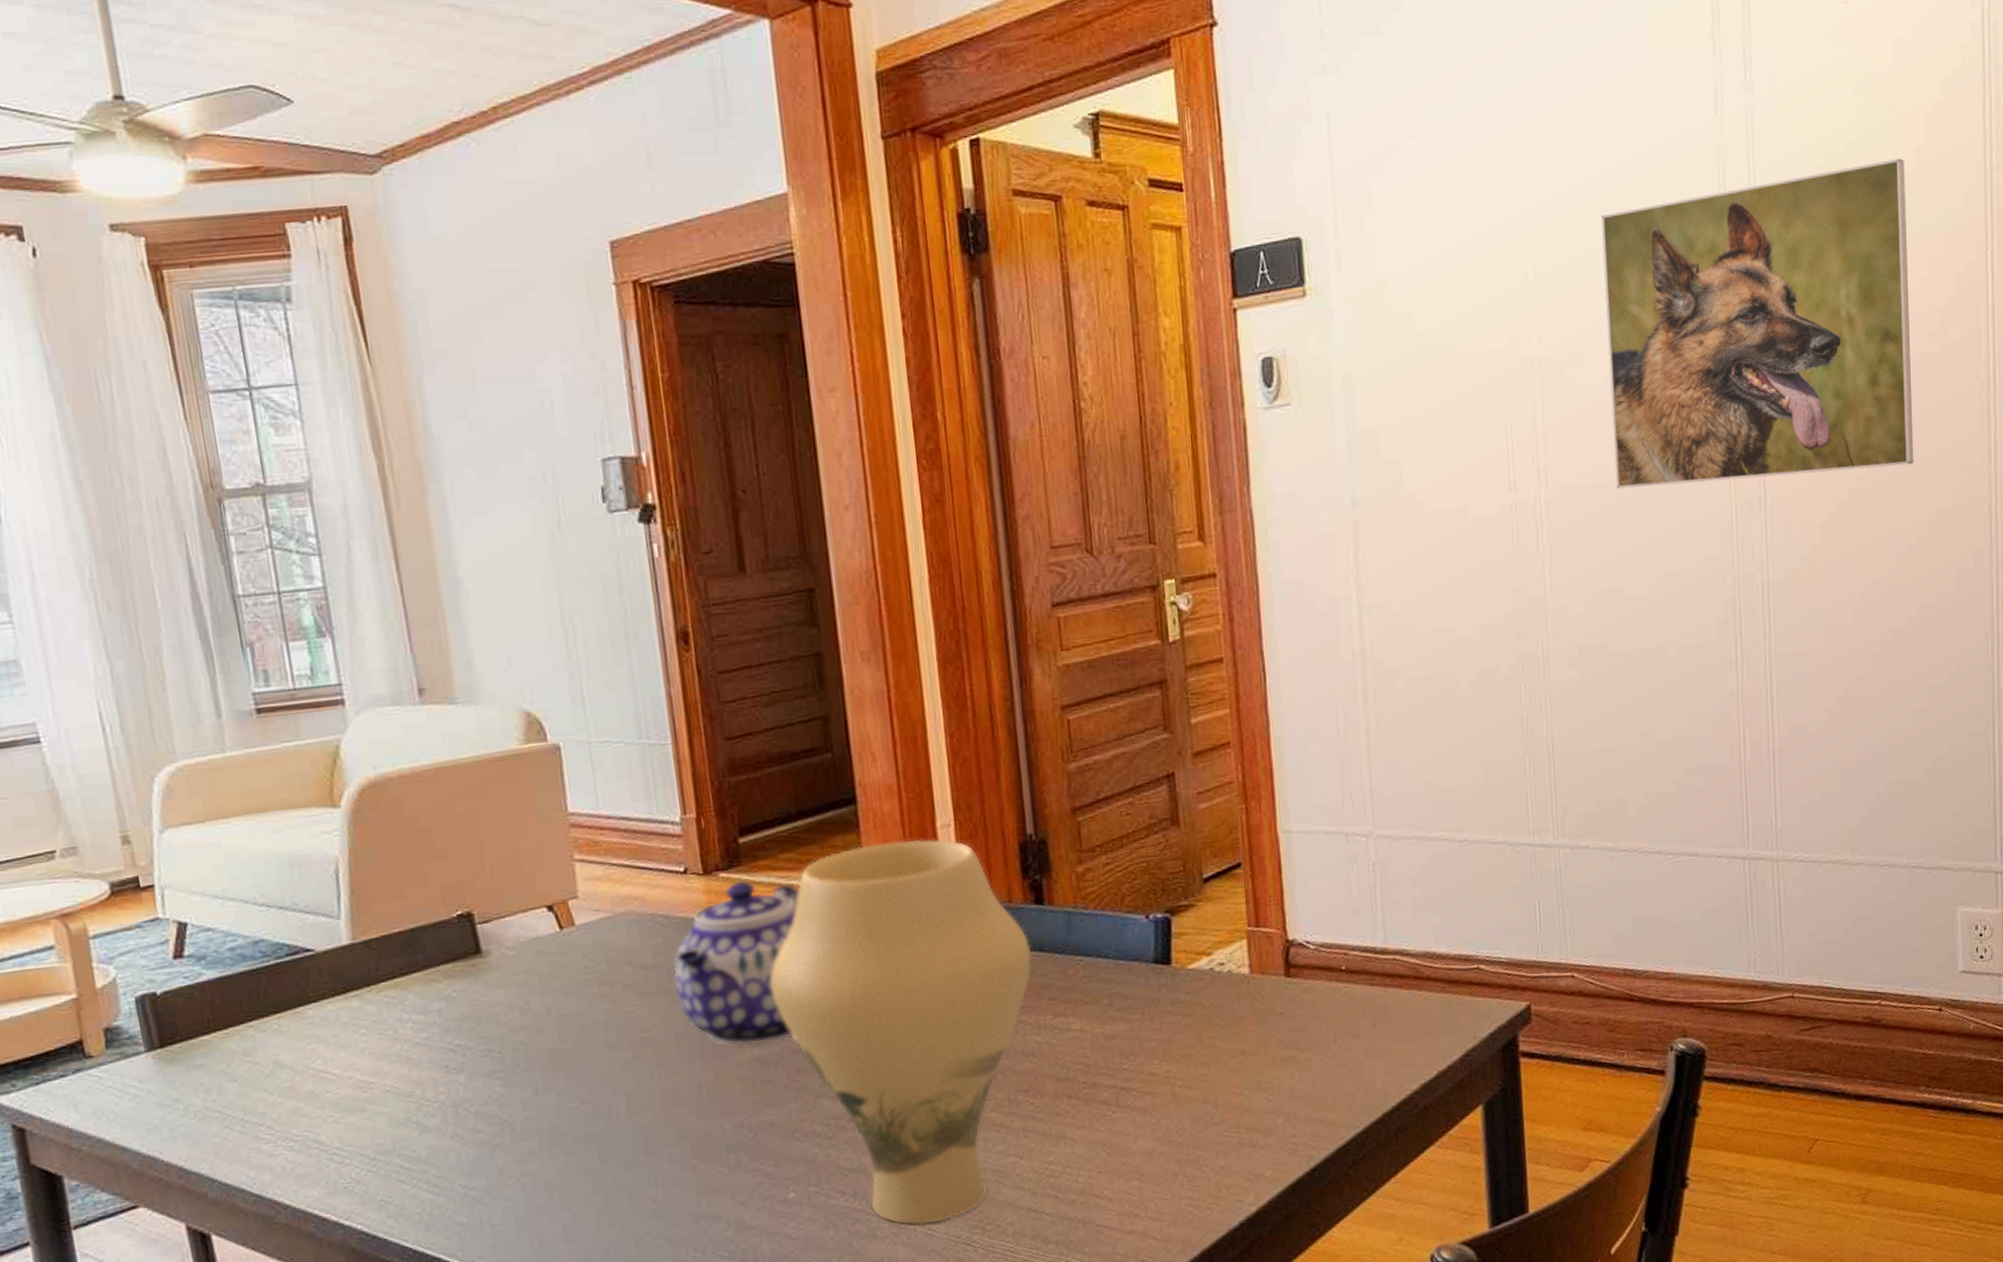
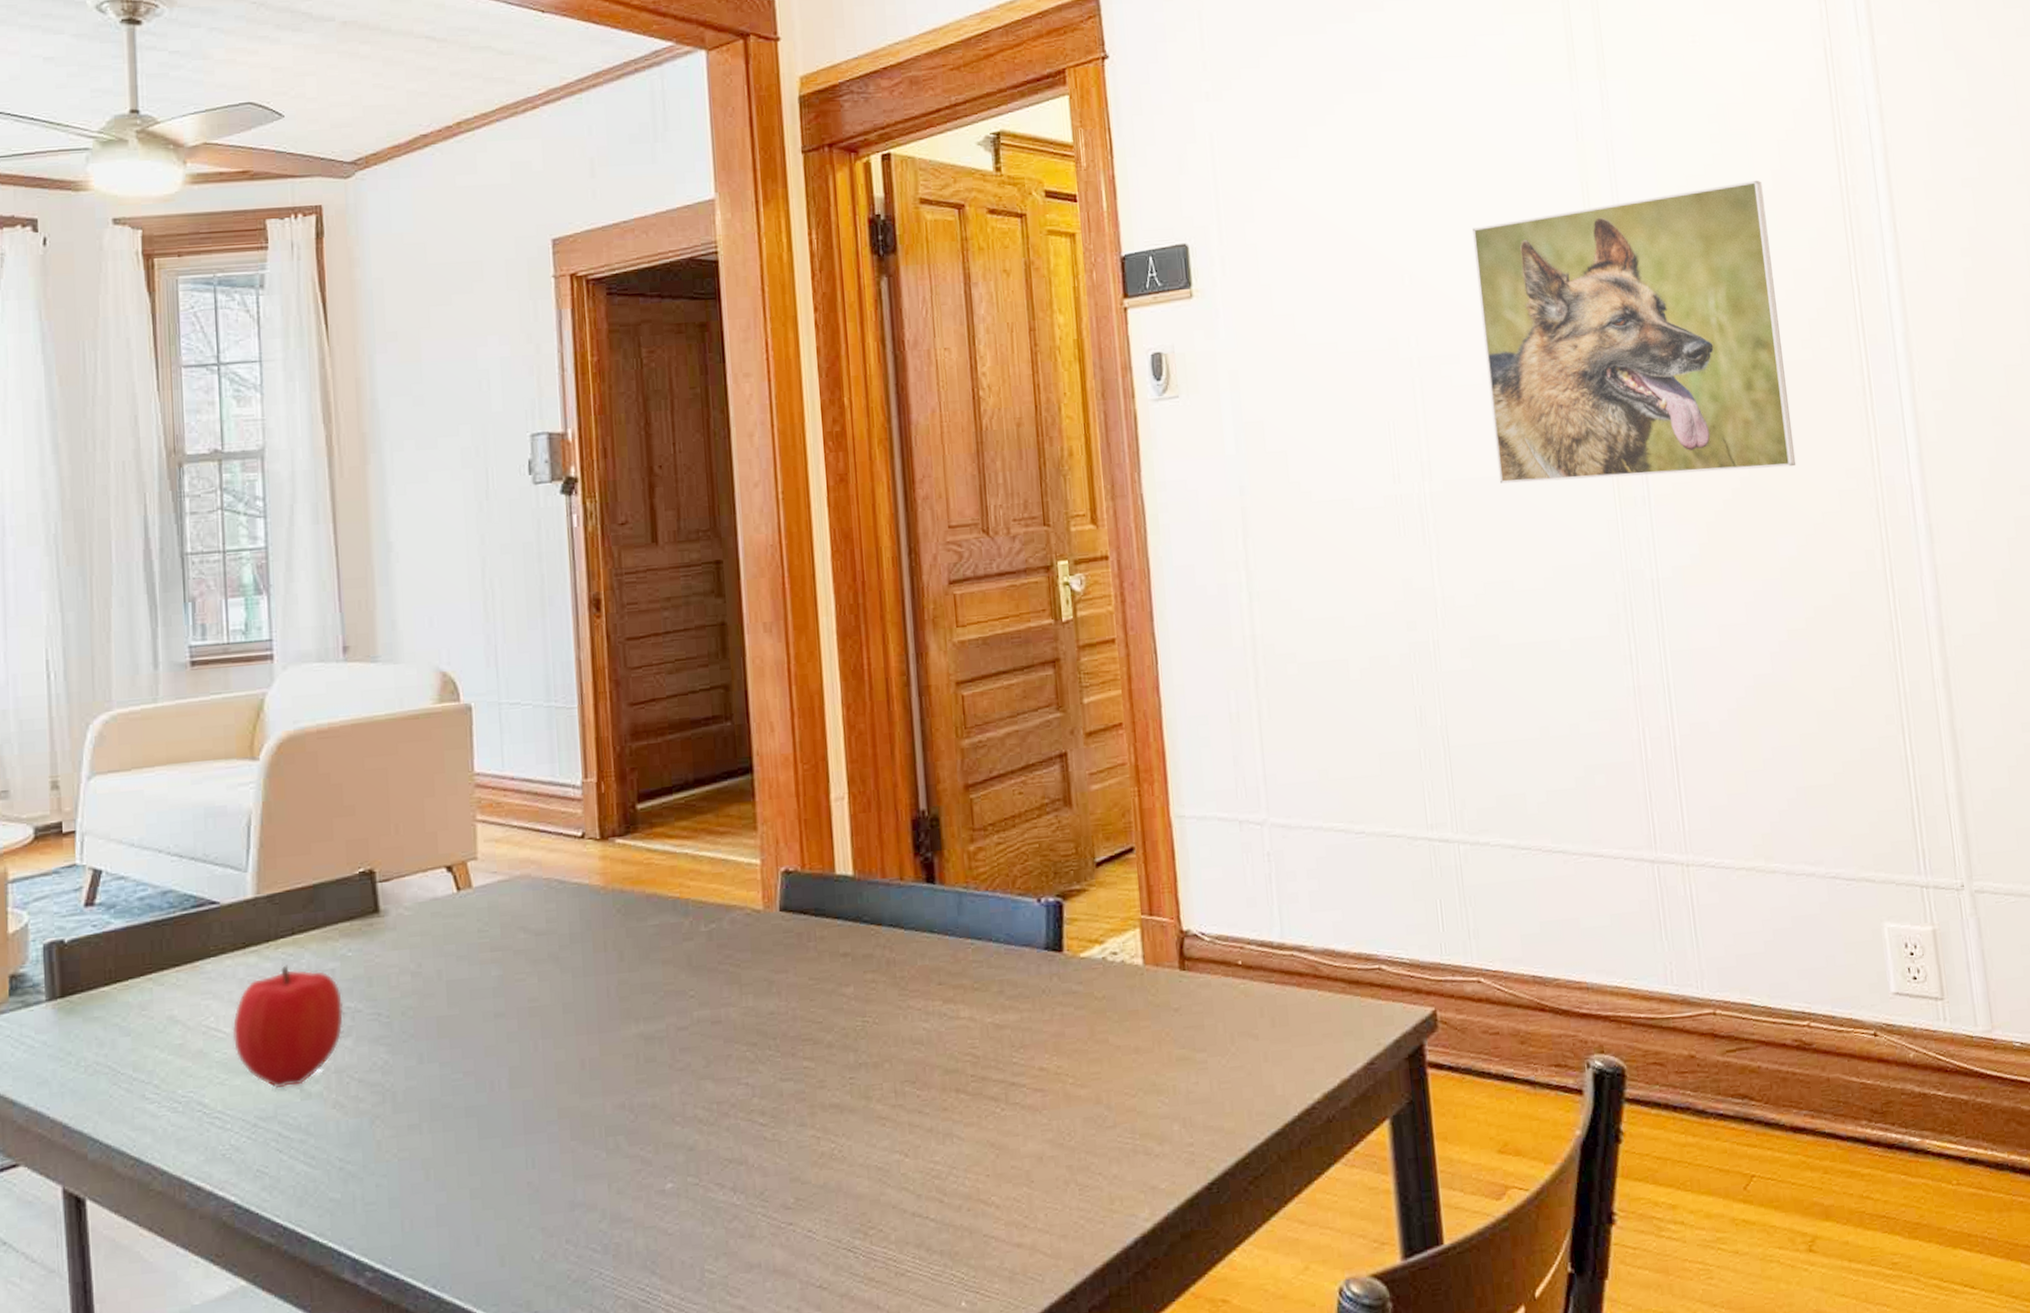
fruit: none [341,1007,455,1125] -> present [232,964,344,1089]
teapot: present [673,880,799,1047] -> none [564,847,693,1021]
vase: present [770,838,1032,1226] -> none [659,811,922,1226]

